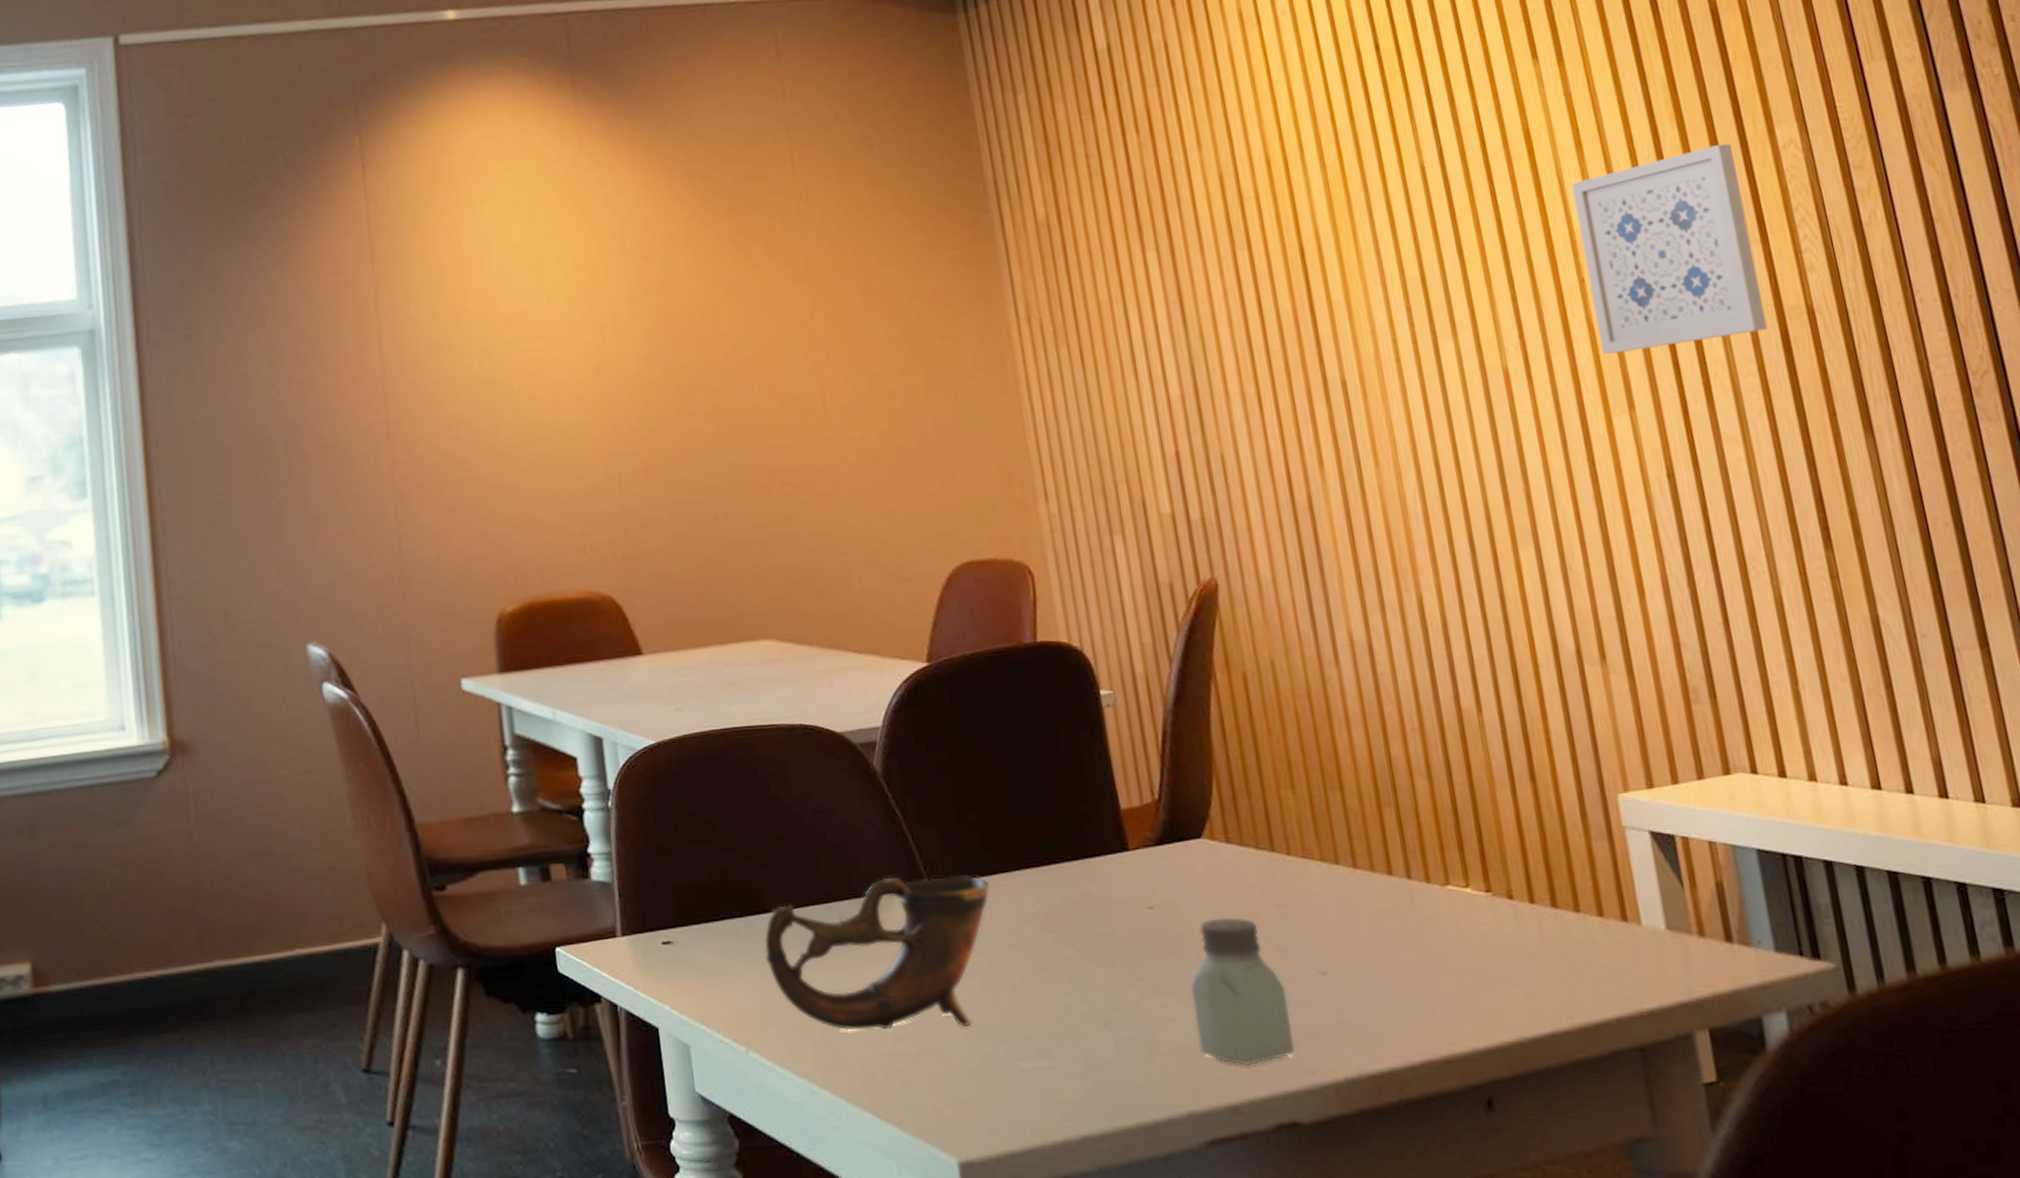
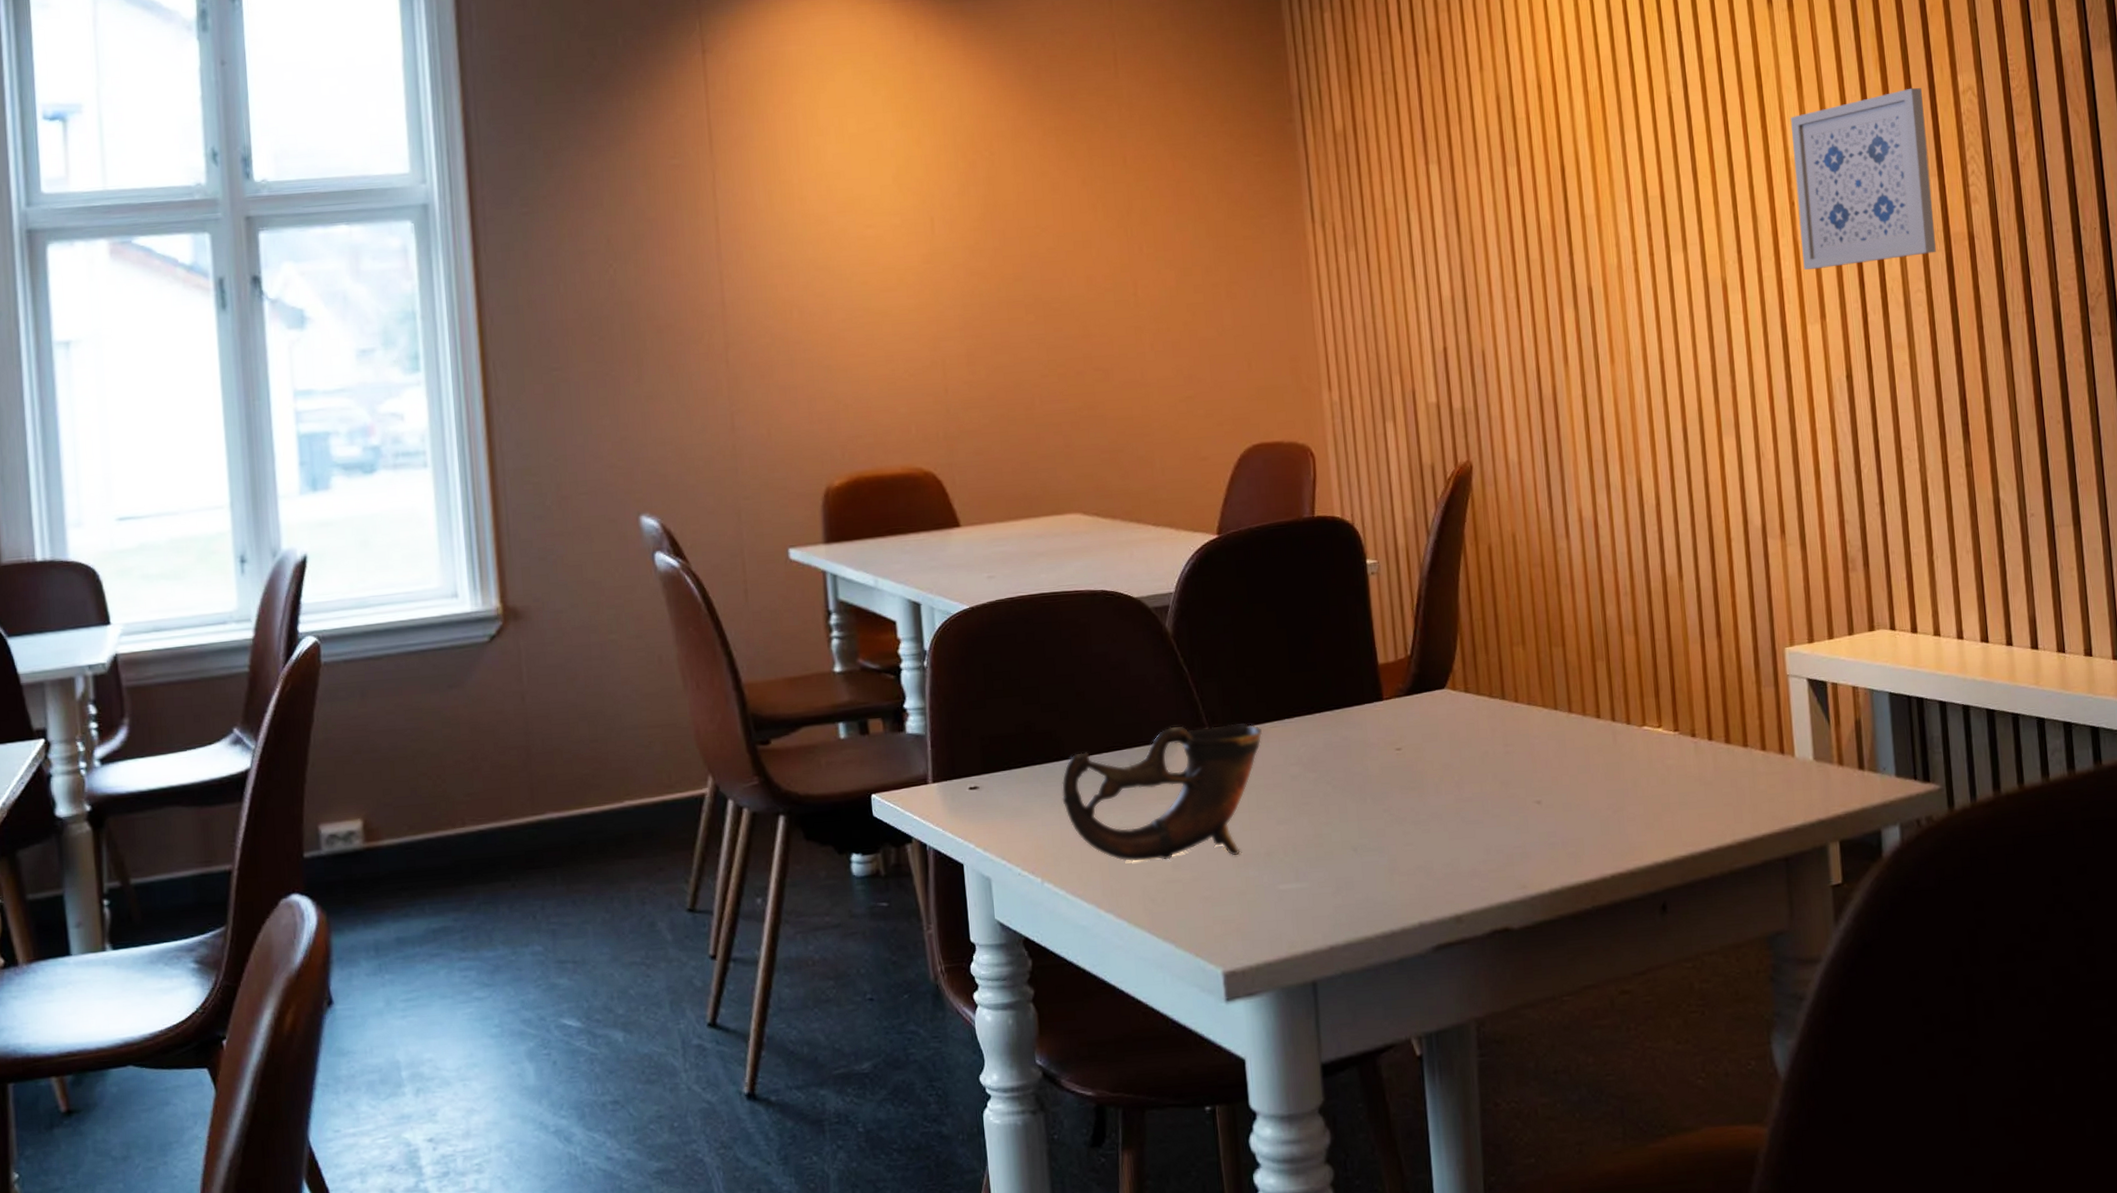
saltshaker: present [1190,917,1295,1067] -> none [1428,756,1510,883]

